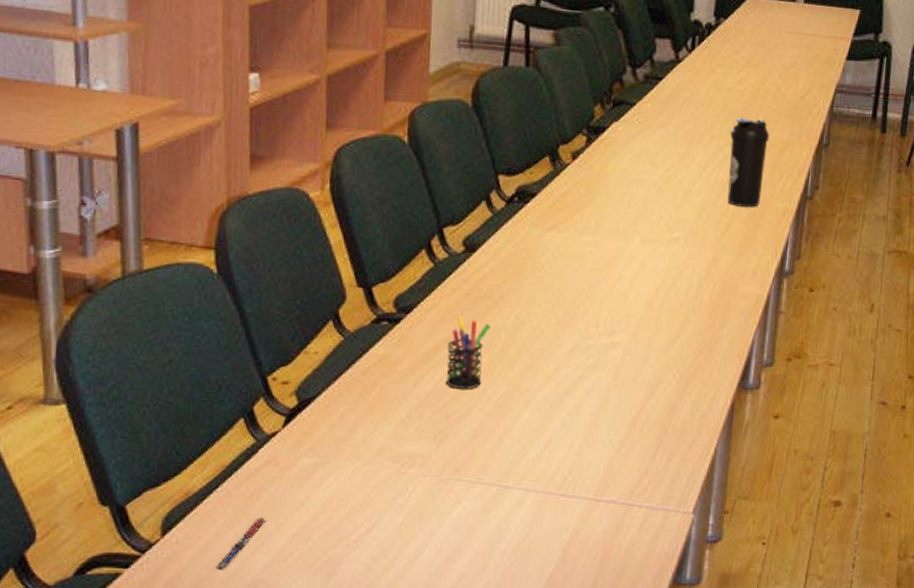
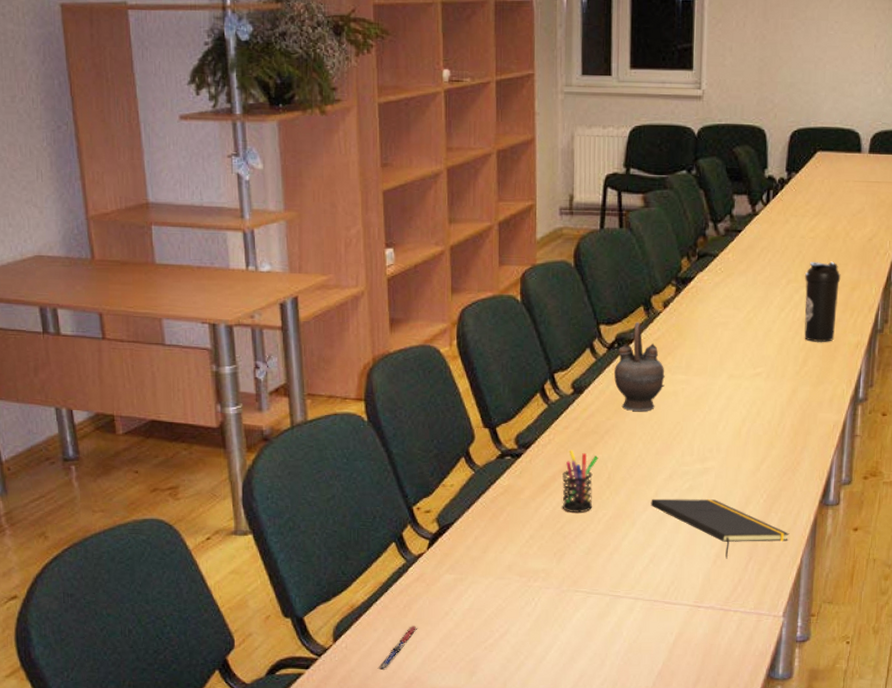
teapot: none [512,174,571,276] -> present [613,322,665,411]
notepad: none [548,375,704,447] -> present [650,498,790,559]

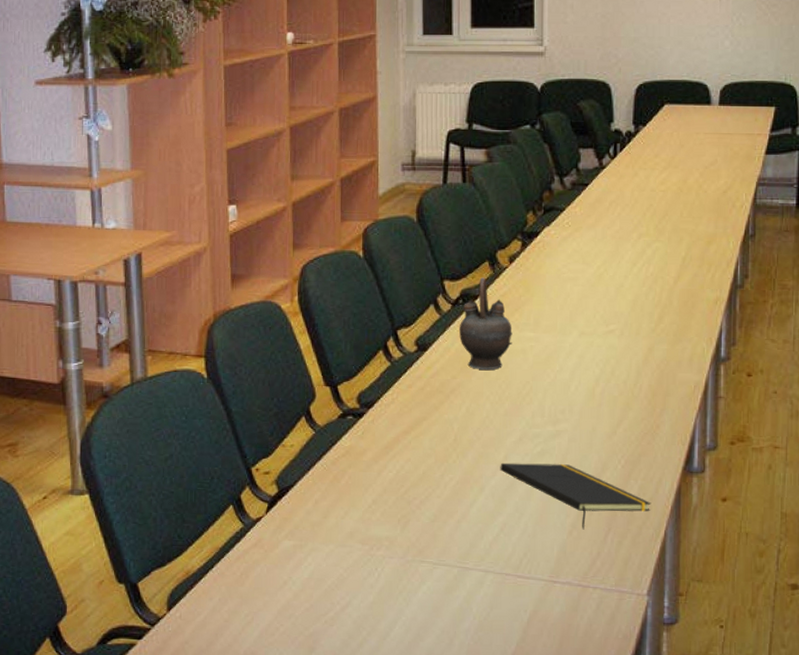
pen: present [378,626,418,669] -> none [213,595,255,642]
pen holder: present [562,450,599,514] -> none [406,410,444,478]
water bottle: present [804,261,841,342] -> none [657,215,695,298]

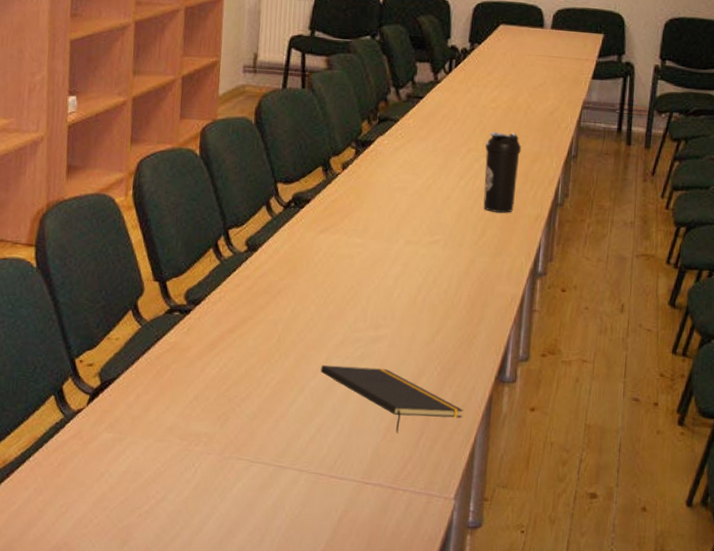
teapot: present [458,277,512,370] -> none [289,182,341,273]
water bottle: none [657,215,695,298] -> present [483,132,522,213]

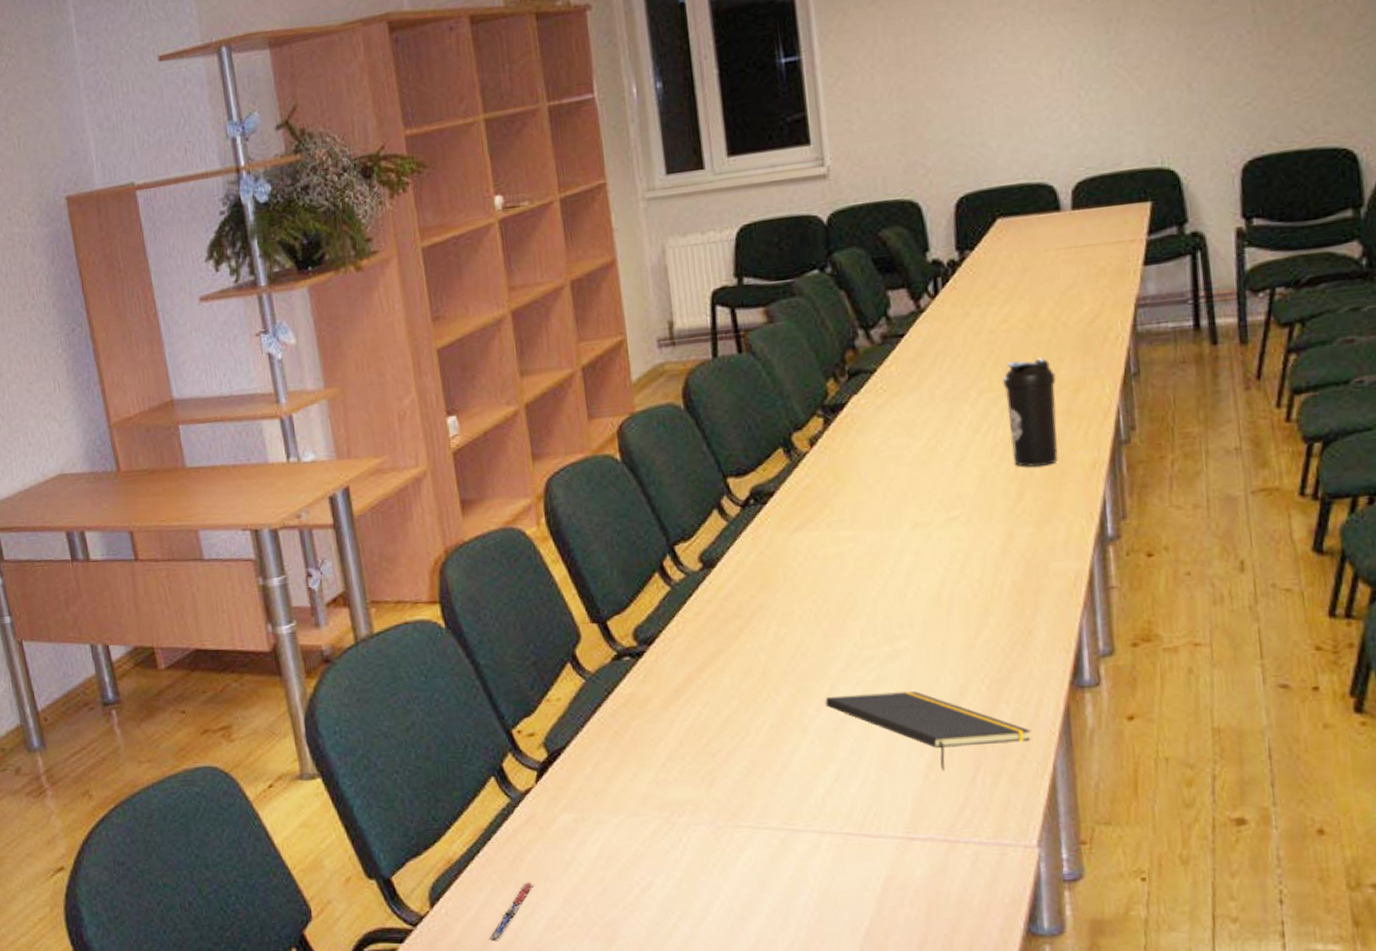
pen: none [26,486,71,532] -> present [489,882,535,940]

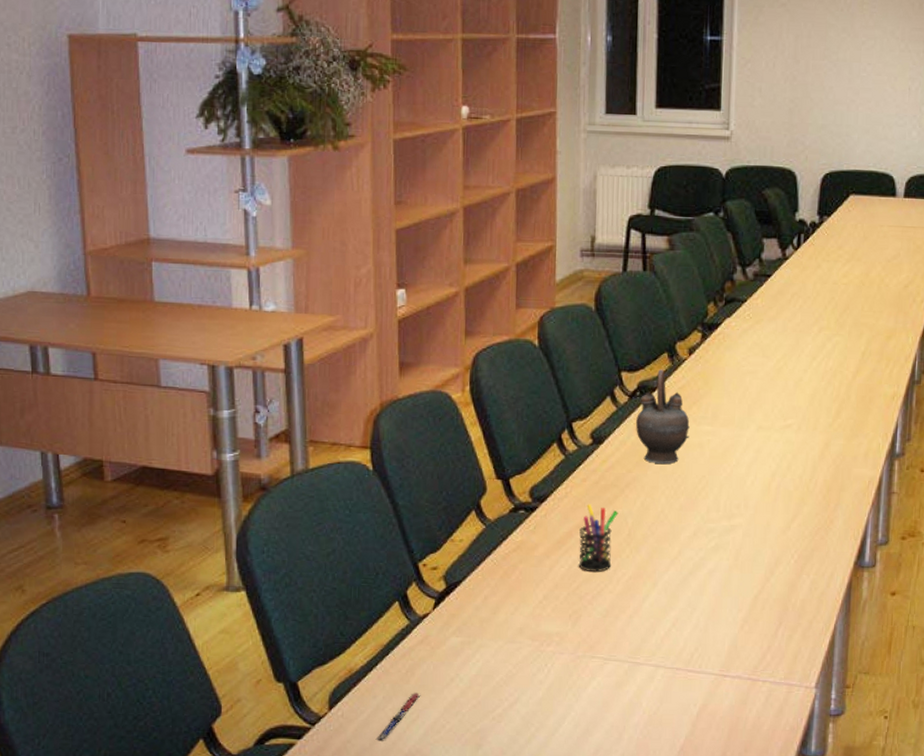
pen holder: none [700,641,747,724] -> present [578,504,618,573]
teapot: none [753,468,825,584] -> present [635,369,690,464]
notepad: present [825,691,1032,771] -> none [673,557,823,624]
water bottle: present [1003,358,1058,467] -> none [837,308,876,393]

